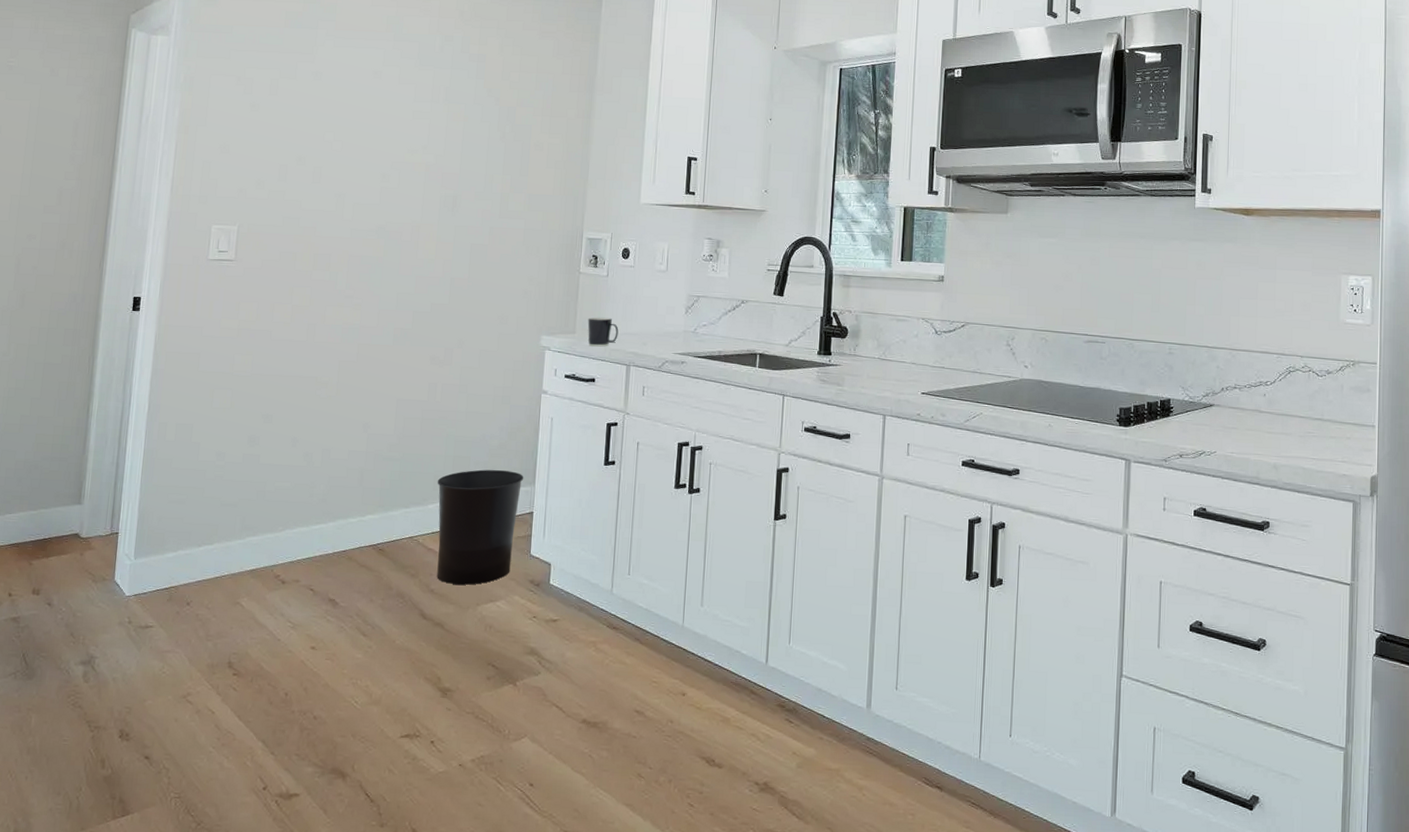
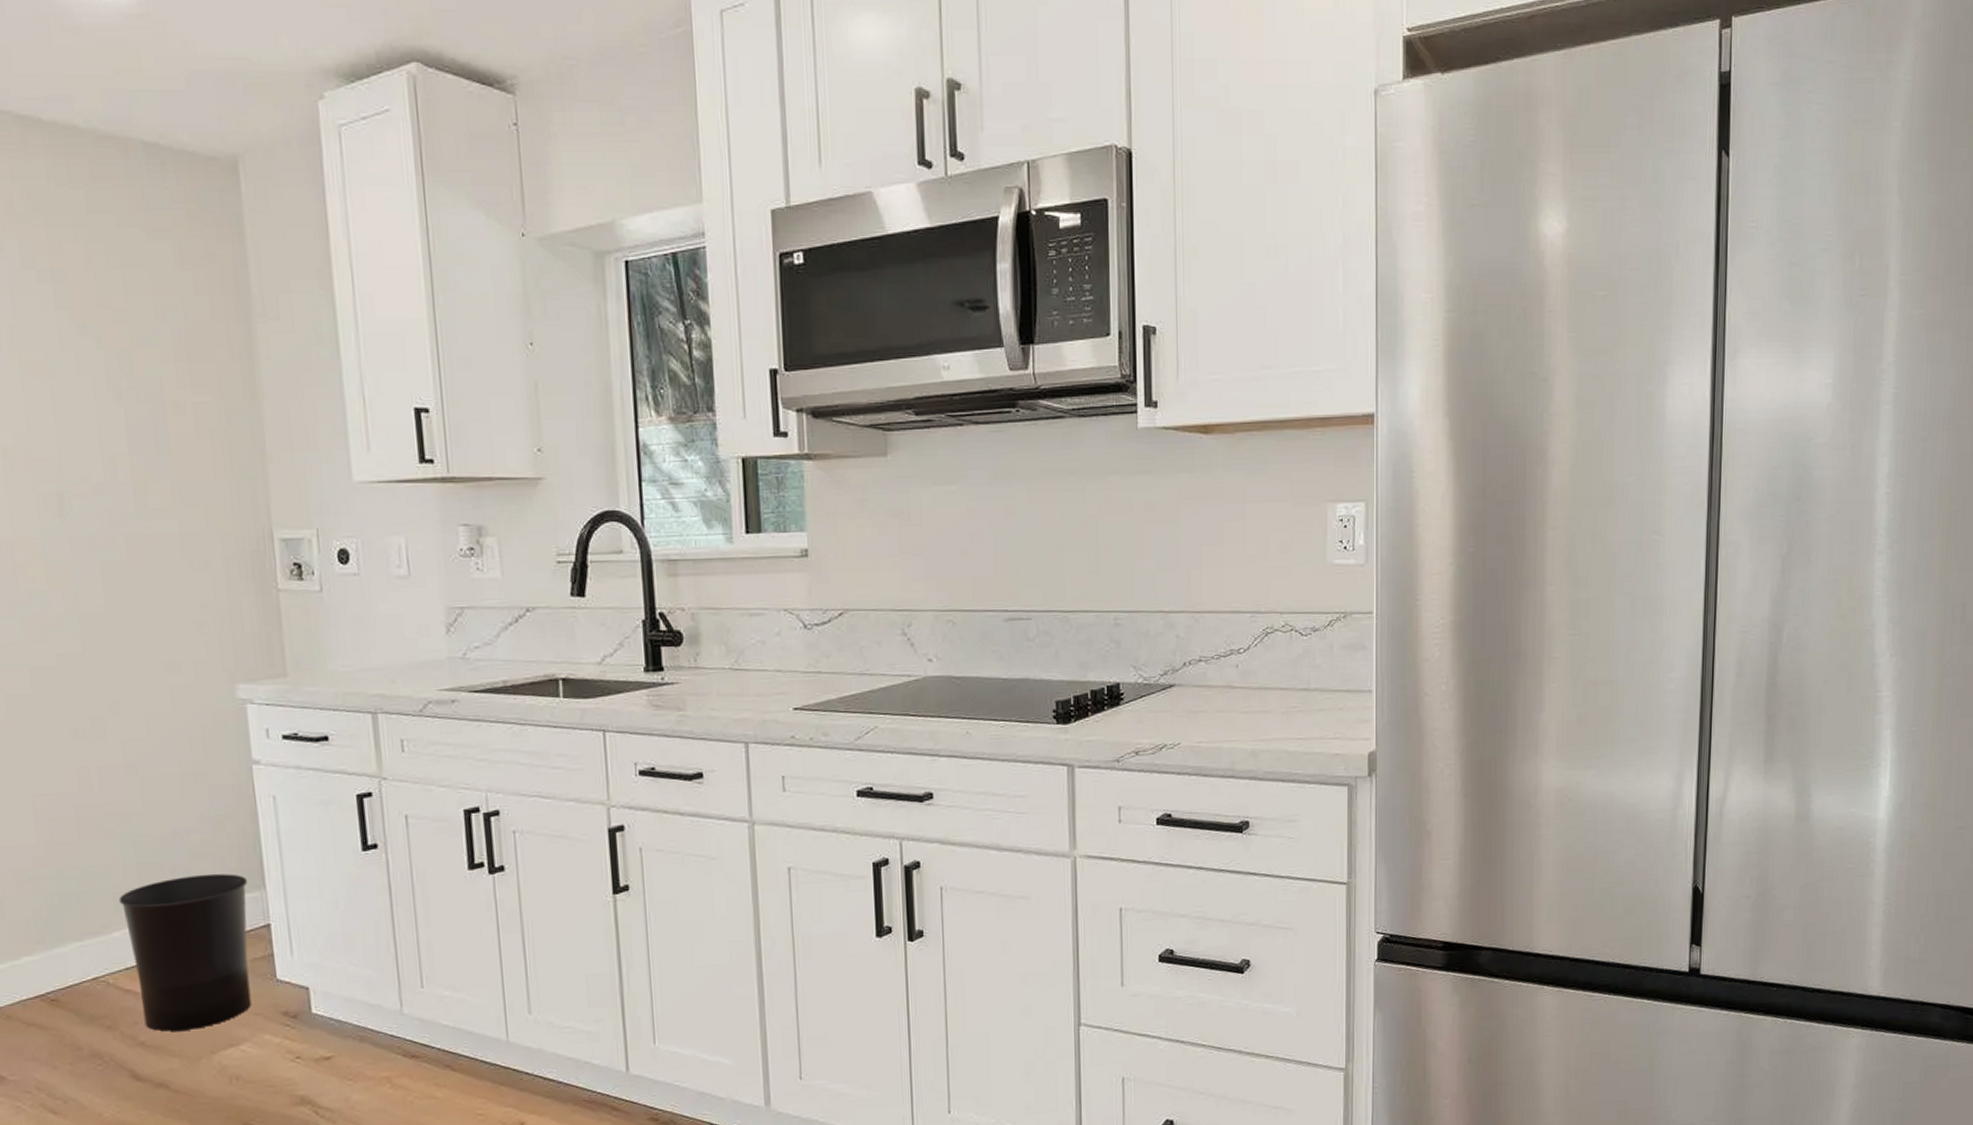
mug: present [587,317,619,347] -> none [302,649,352,692]

